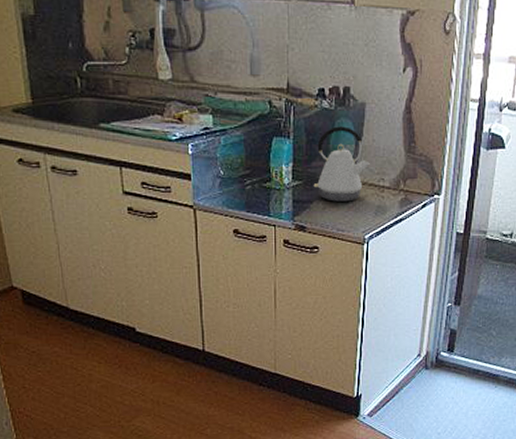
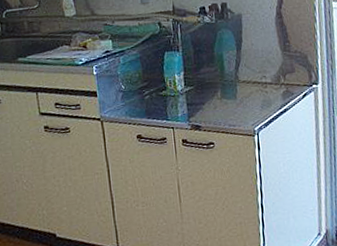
kettle: present [313,126,370,202] -> none [203,35,252,101]

